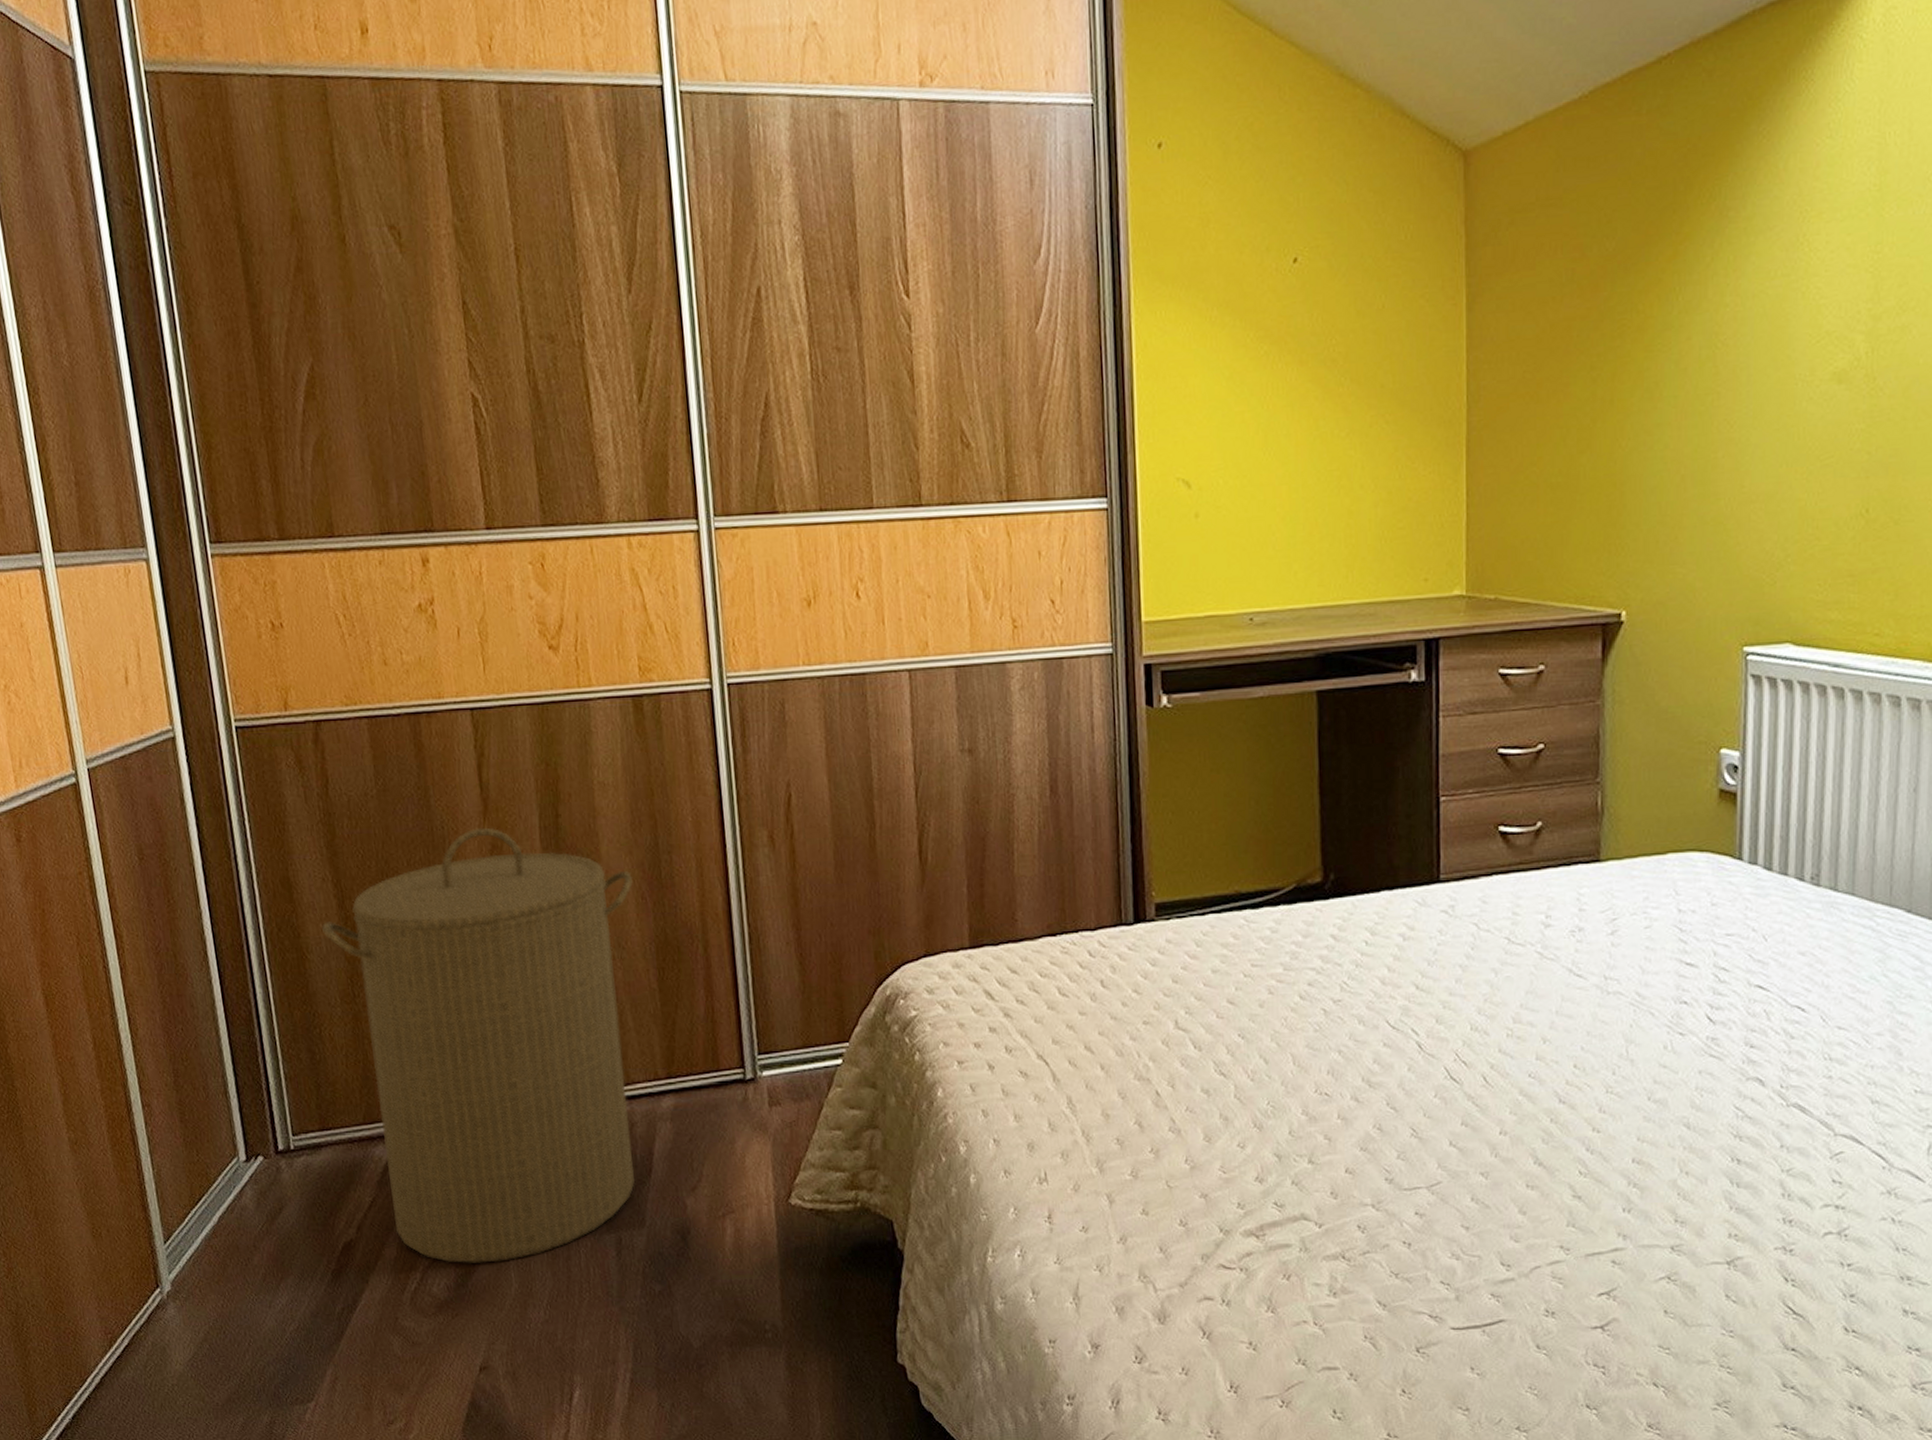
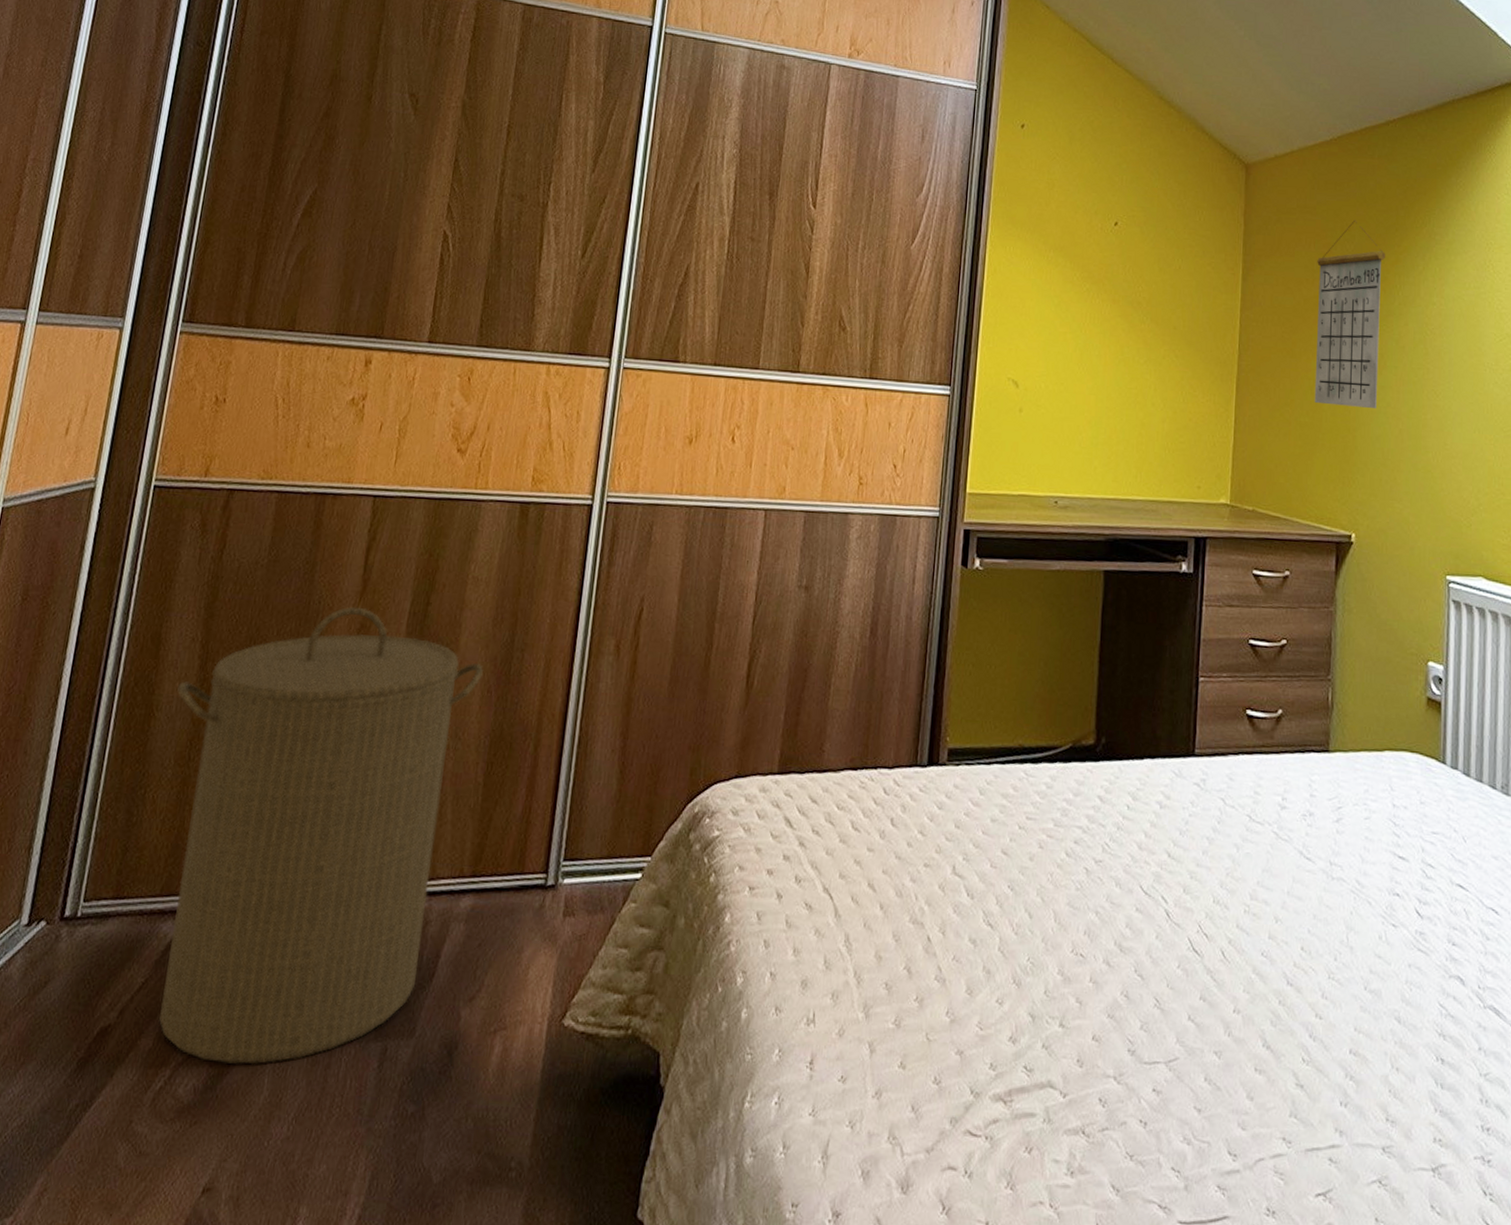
calendar: none [1566,206,1660,457] -> present [1314,220,1386,408]

